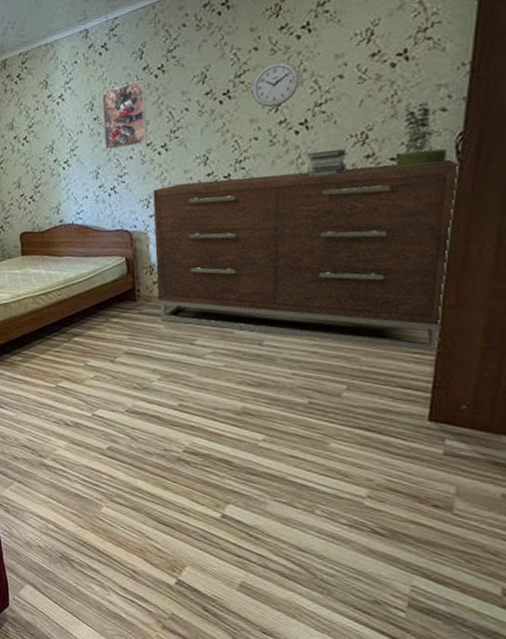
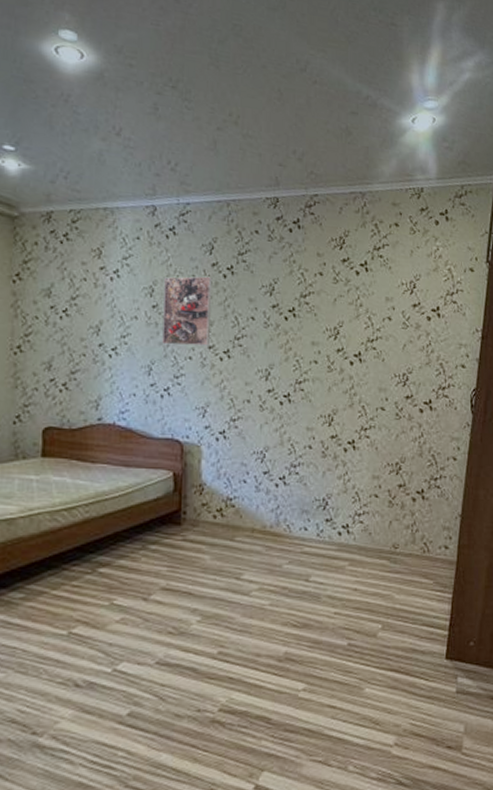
dresser: present [153,159,460,353] -> none [206,396,473,591]
wall clock: present [251,61,300,108] -> none [314,291,356,335]
book stack: present [307,148,348,177] -> none [359,384,392,409]
potted plant: present [396,102,448,168] -> none [429,357,465,414]

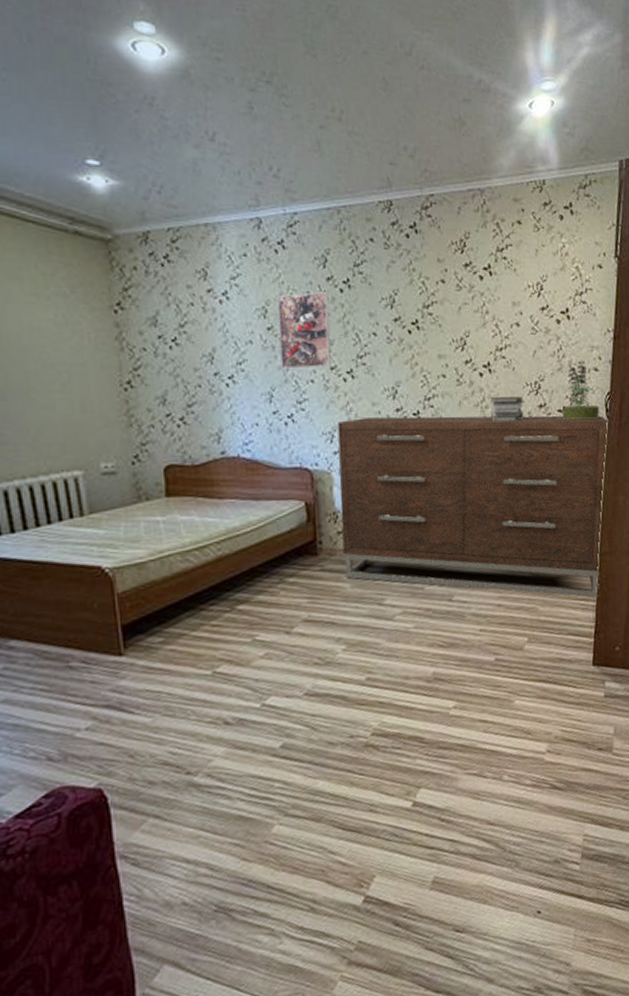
dresser: none [206,396,473,591] -> present [337,415,609,598]
book stack: none [359,384,392,409] -> present [490,395,525,421]
potted plant: none [429,357,465,414] -> present [563,361,600,421]

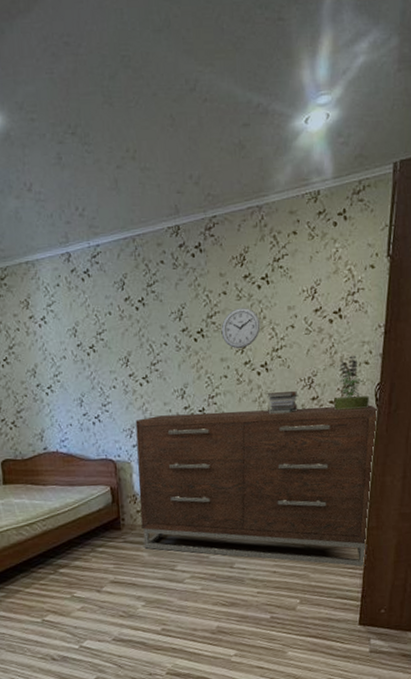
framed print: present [276,292,331,369] -> none [84,311,130,378]
wall clock: none [439,298,483,346] -> present [221,307,261,349]

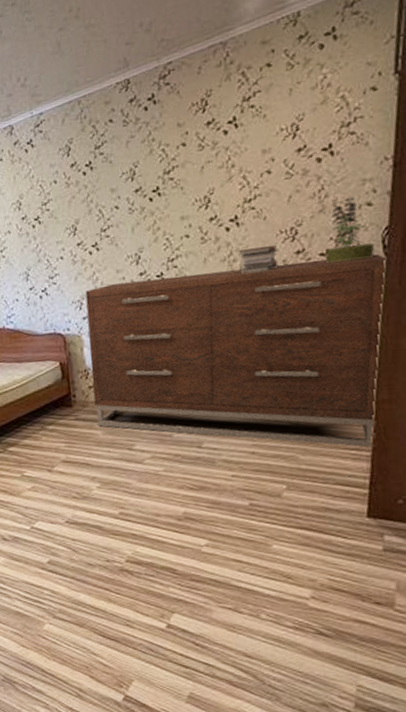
wall clock: present [221,307,261,349] -> none [180,157,229,204]

